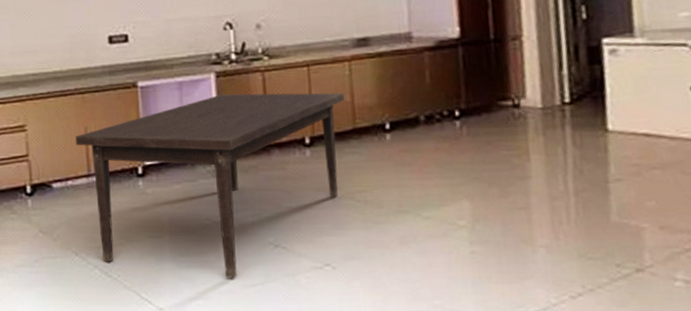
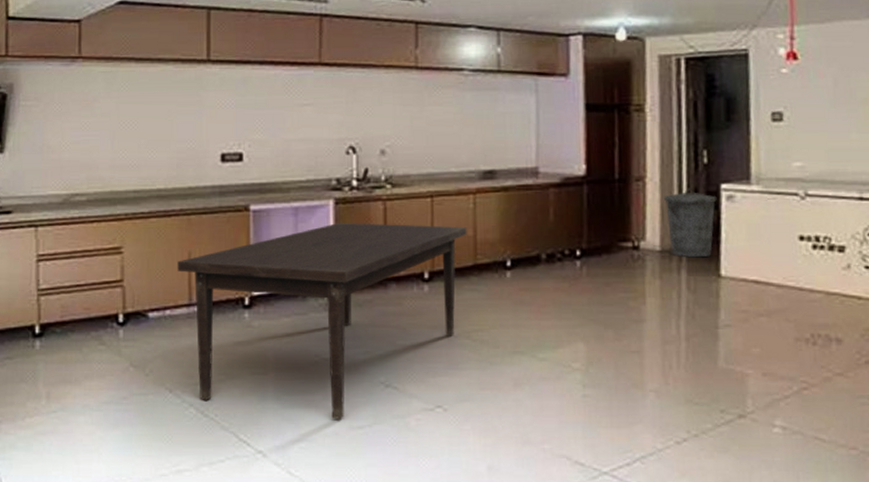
trash can: none [541,44,599,113] -> present [663,188,717,258]

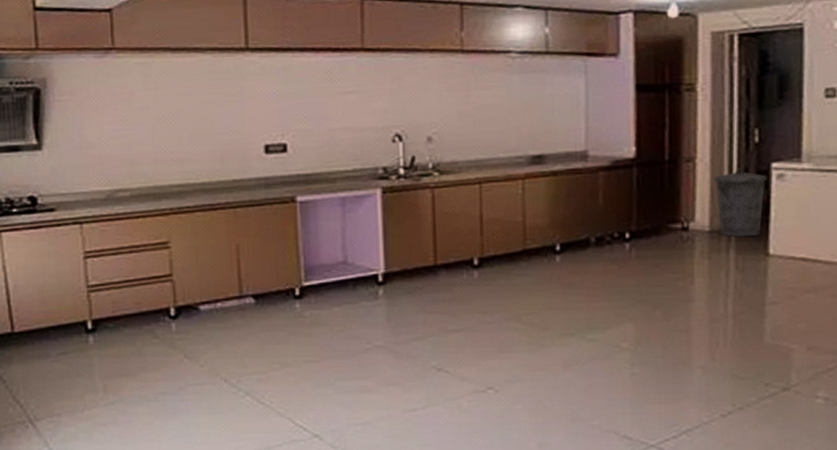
dining table: present [177,222,467,419] -> none [226,211,516,403]

